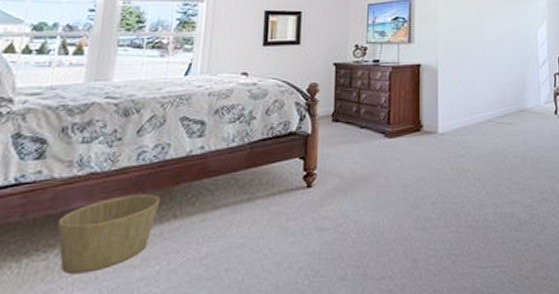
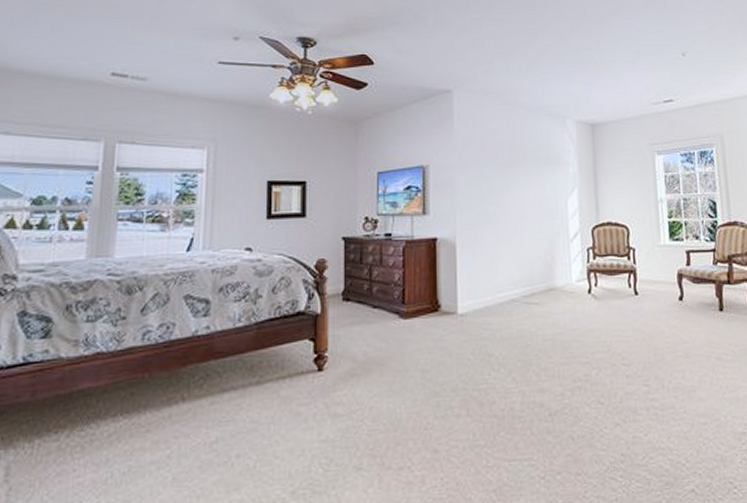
basket: present [57,193,161,275] -> none [66,375,168,456]

